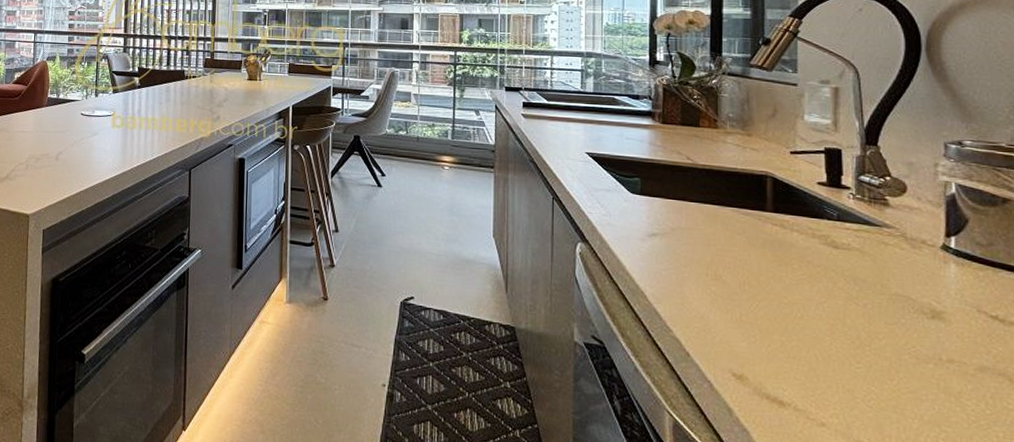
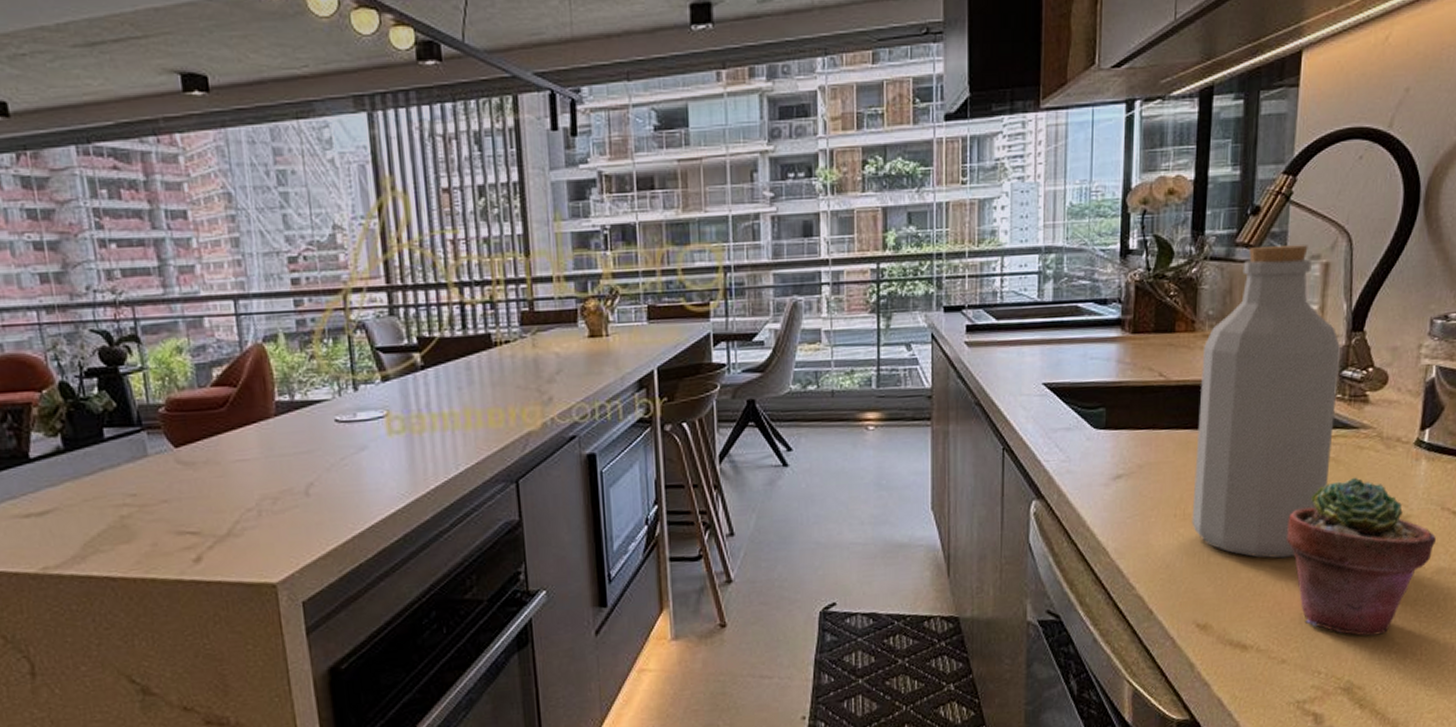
bottle: none [723,68,857,330] -> present [1192,245,1341,559]
potted succulent: none [817,268,975,419] -> present [1287,477,1436,636]

